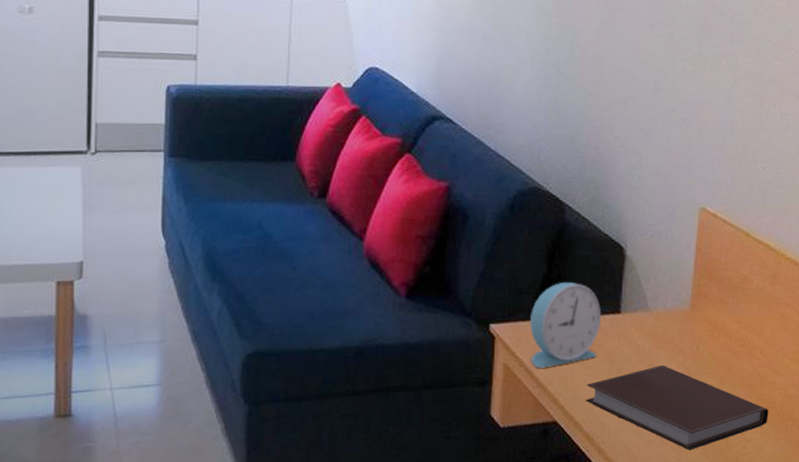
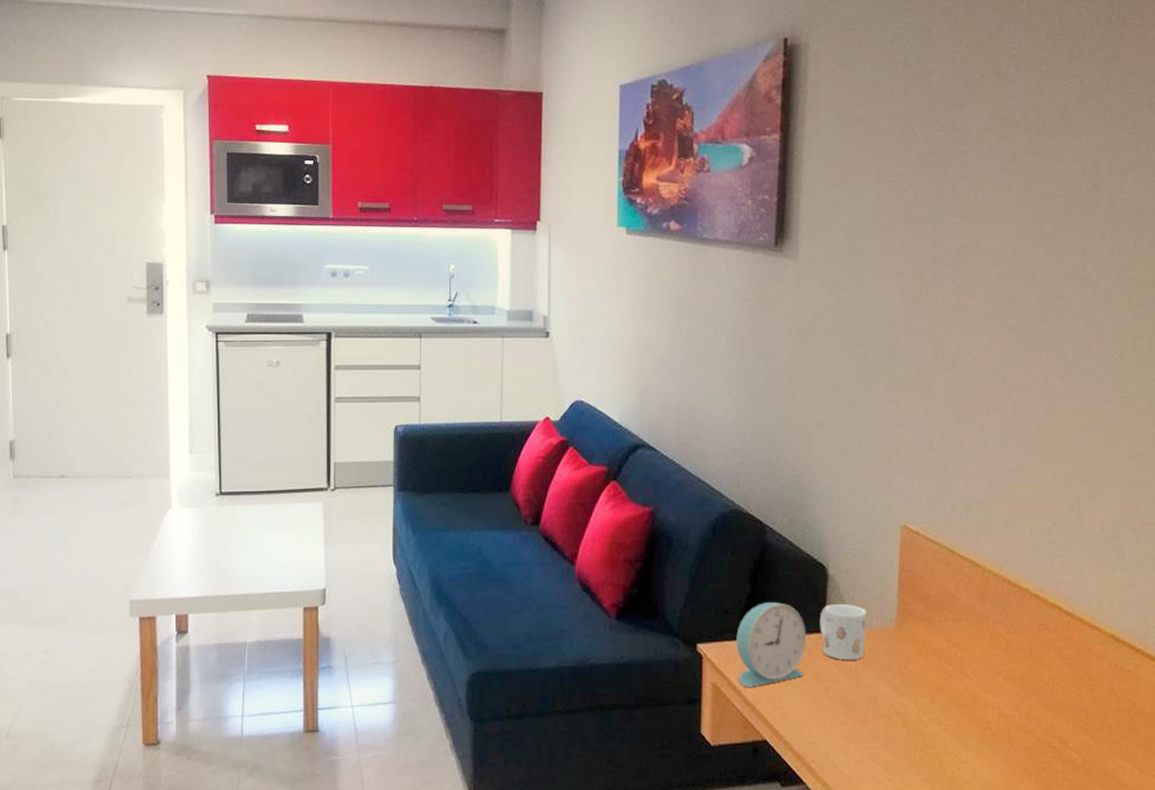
notebook: present [586,365,769,450] -> none [794,684,983,771]
mug: none [615,285,662,342] -> present [819,604,866,660]

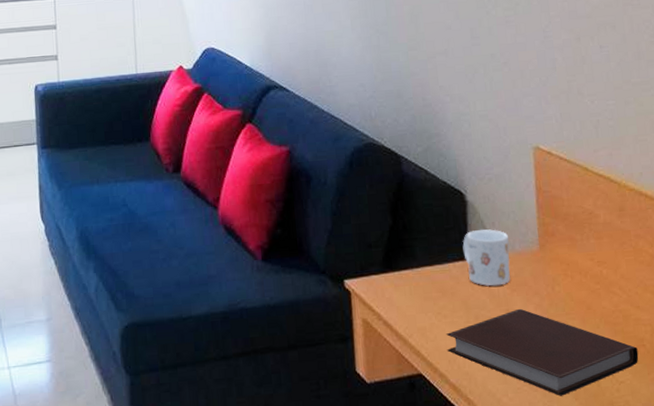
alarm clock: present [736,603,807,687] -> none [382,232,452,321]
notebook: none [794,684,983,771] -> present [446,308,639,396]

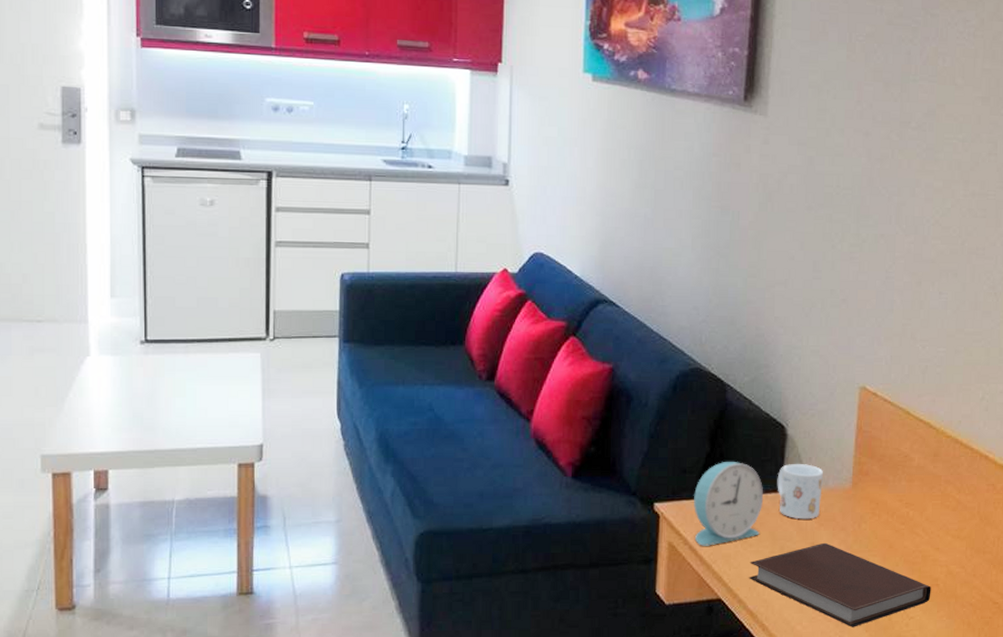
alarm clock: none [382,232,452,321] -> present [694,462,764,546]

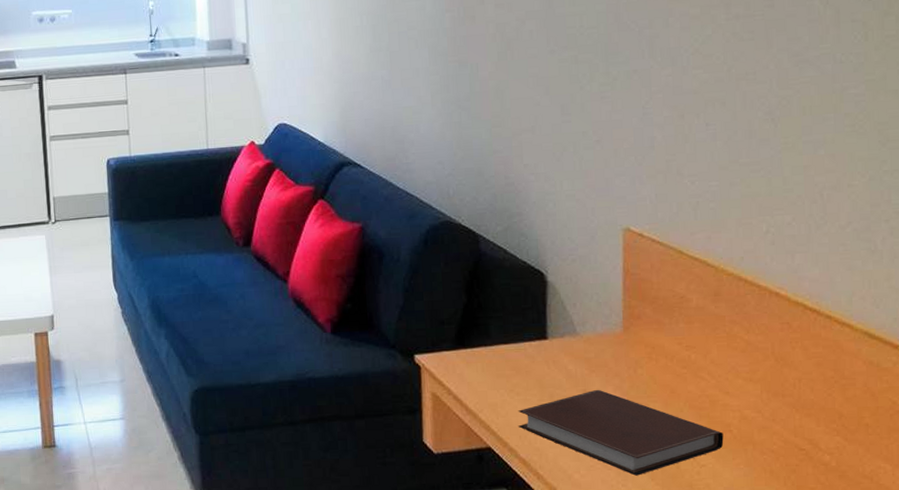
alarm clock: present [694,462,764,546] -> none [454,311,528,396]
mug: present [777,464,823,520] -> none [540,310,591,367]

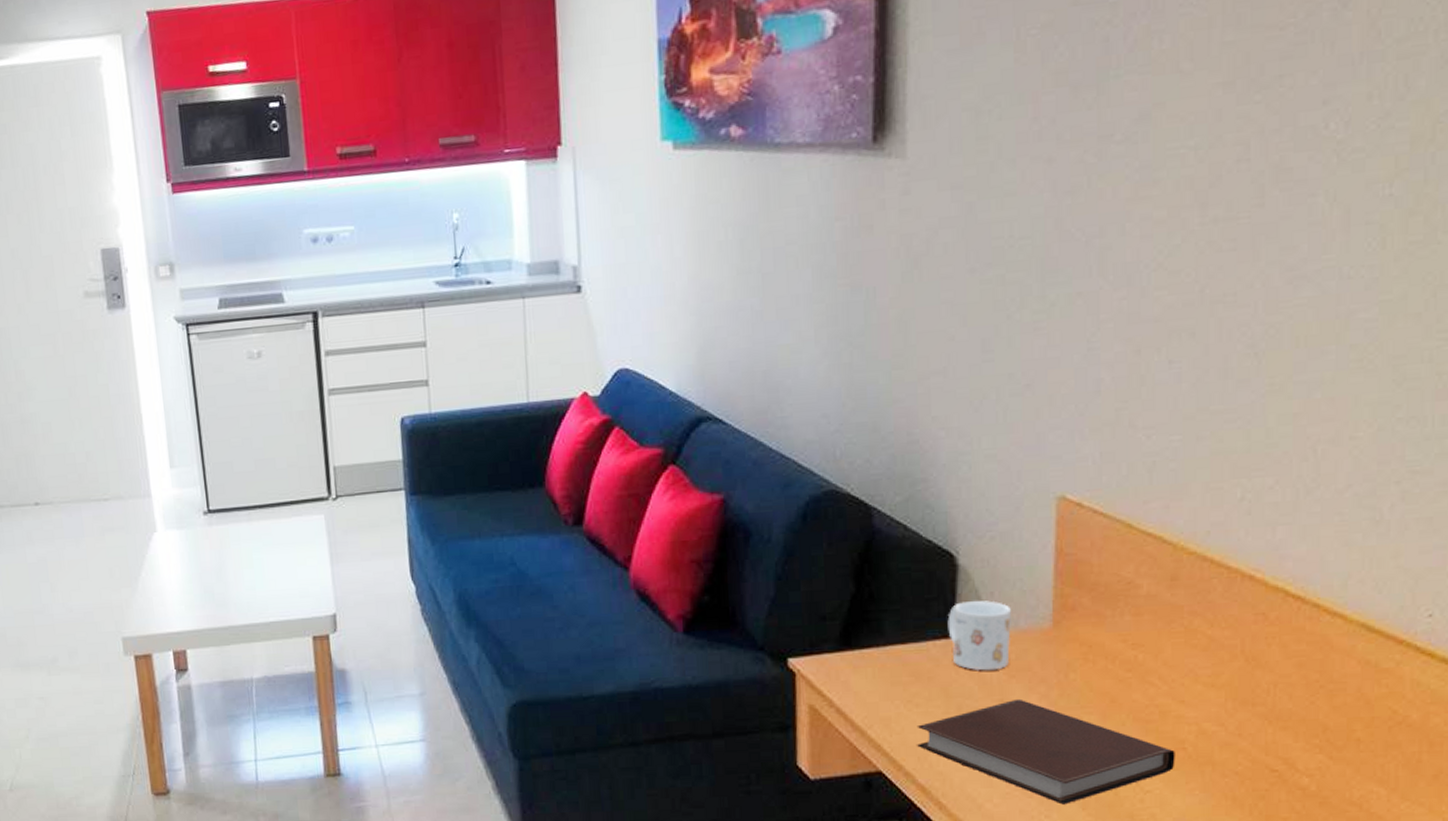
mug: none [540,310,591,367] -> present [947,601,1011,671]

